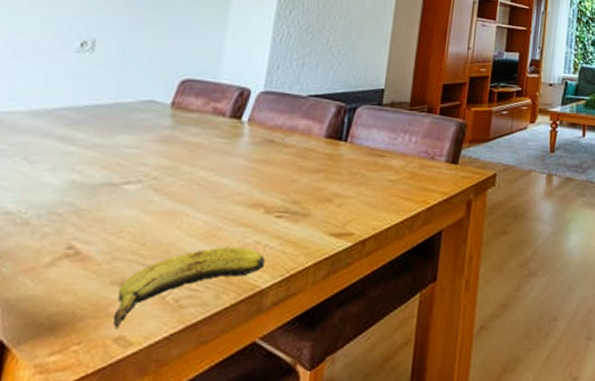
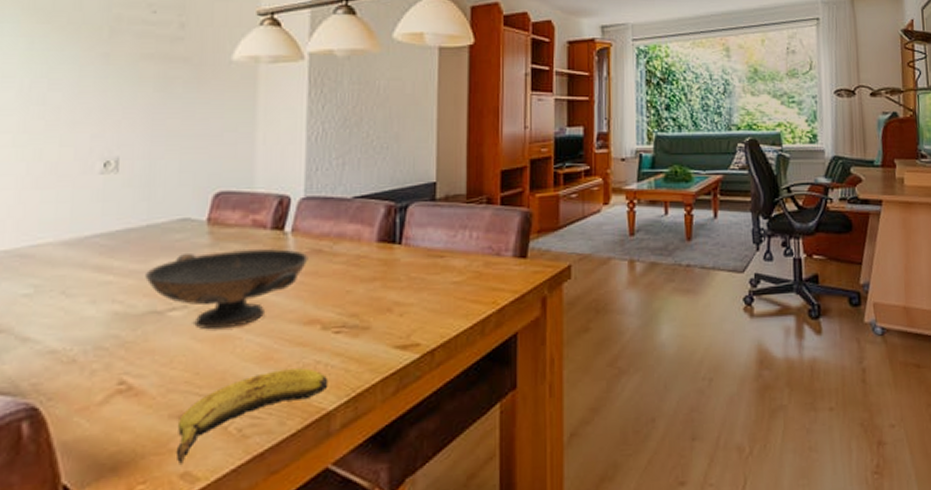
decorative bowl: none [106,131,261,205] -> present [145,247,308,330]

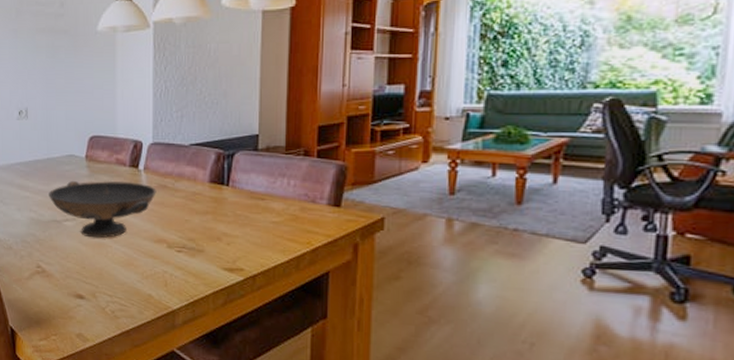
banana: present [175,368,328,466] -> none [73,273,173,329]

